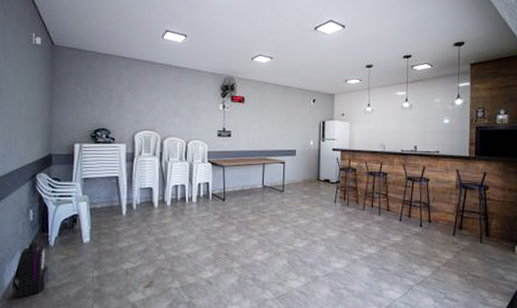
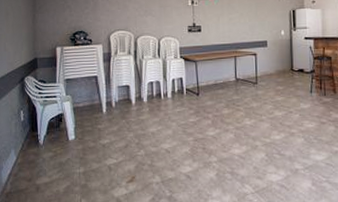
backpack: present [11,239,48,298] -> none [8,138,40,194]

